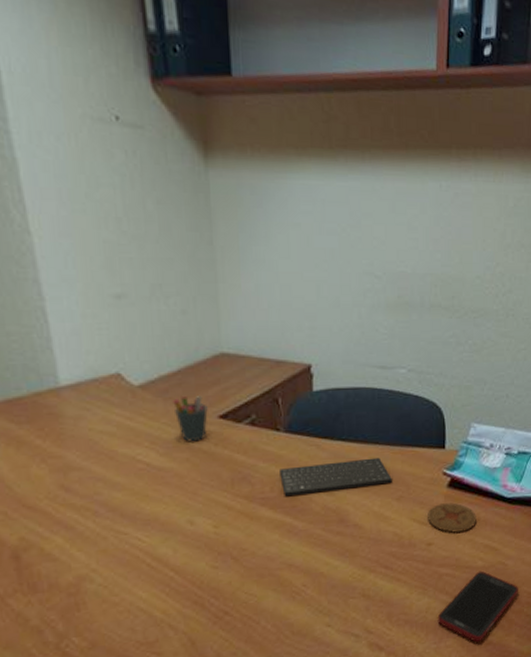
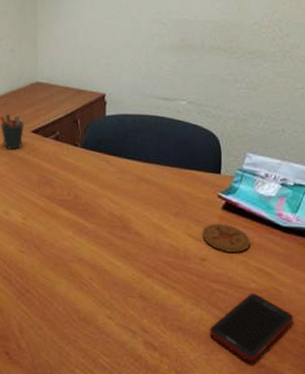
keyboard: present [280,457,392,497] -> none [76,175,170,201]

